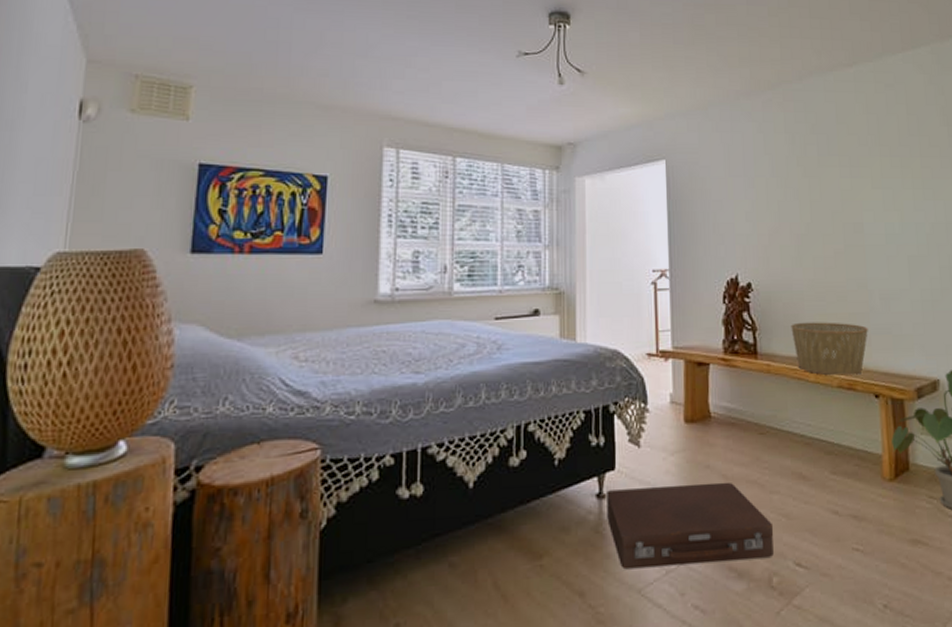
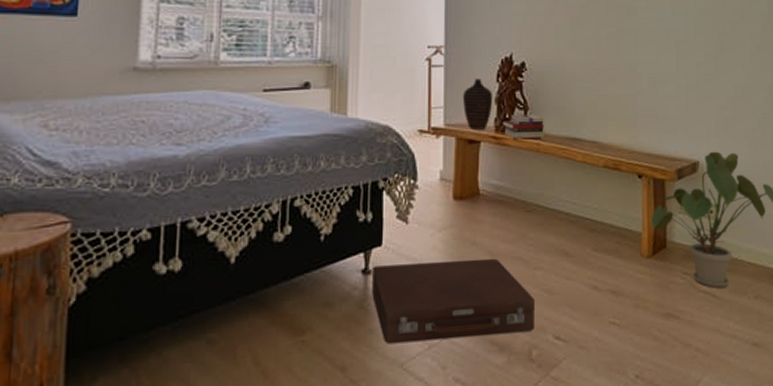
decorative vase: none [689,301,721,353] -> present [462,79,493,131]
books: none [731,335,776,361] -> present [503,114,545,140]
basket: present [791,322,868,376] -> none [561,103,635,156]

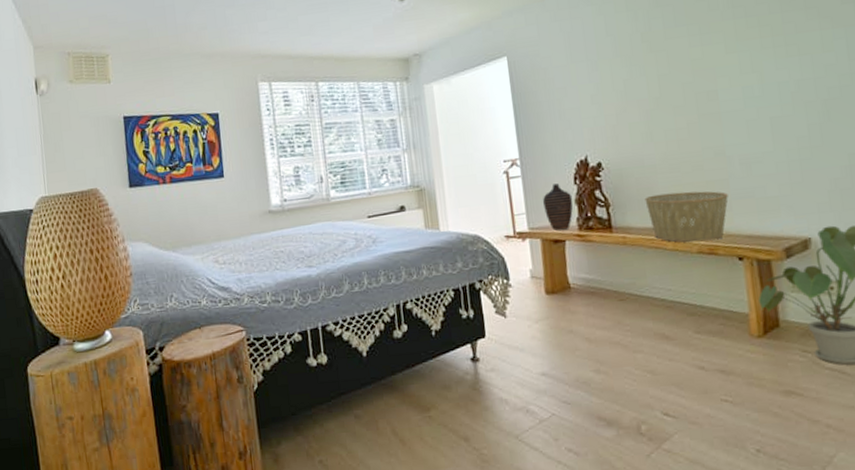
briefcase: present [372,258,536,344] -> none [480,344,641,419]
books: present [503,114,545,140] -> none [585,210,631,235]
basket: none [561,103,635,156] -> present [644,191,729,243]

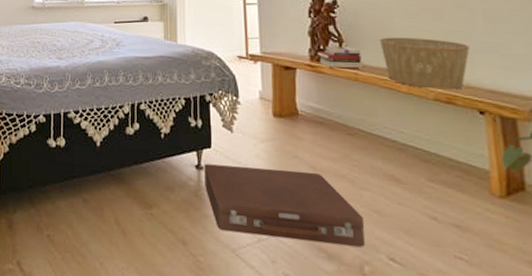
briefcase: none [480,344,641,419] -> present [204,164,365,247]
decorative vase: present [542,183,574,232] -> none [276,14,307,59]
books: none [585,210,631,235] -> present [317,46,364,69]

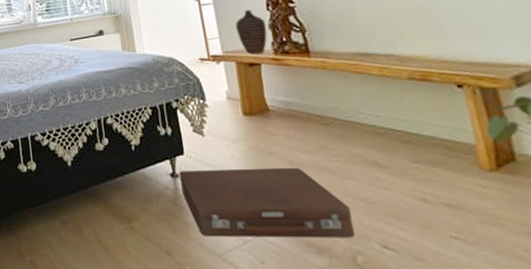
decorative vase: none [276,14,307,59] -> present [235,10,267,55]
books: present [317,46,364,69] -> none [280,35,330,60]
basket: present [379,37,470,90] -> none [343,16,439,68]

